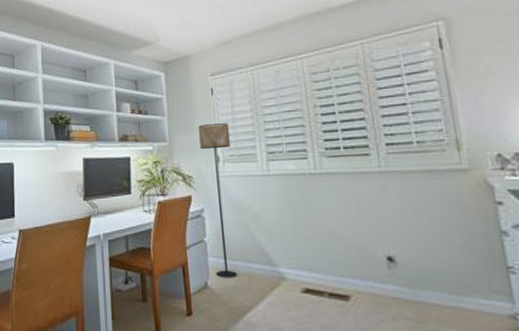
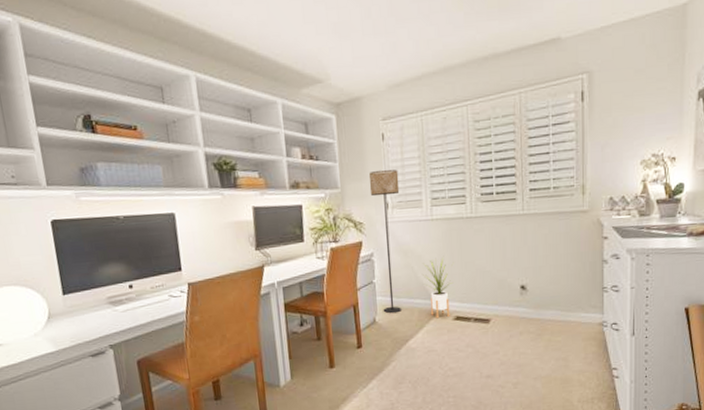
house plant: none [261,218,297,289] -> present [423,258,453,319]

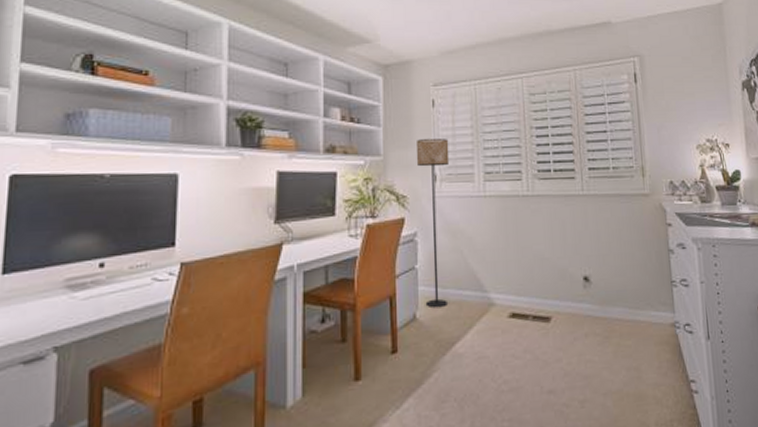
house plant: present [423,258,453,319] -> none [473,242,508,316]

